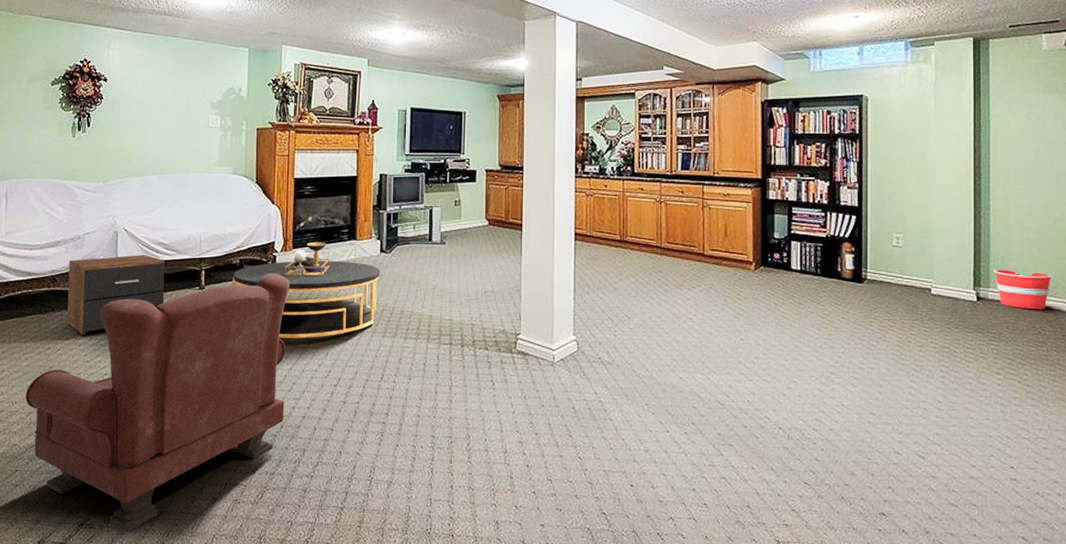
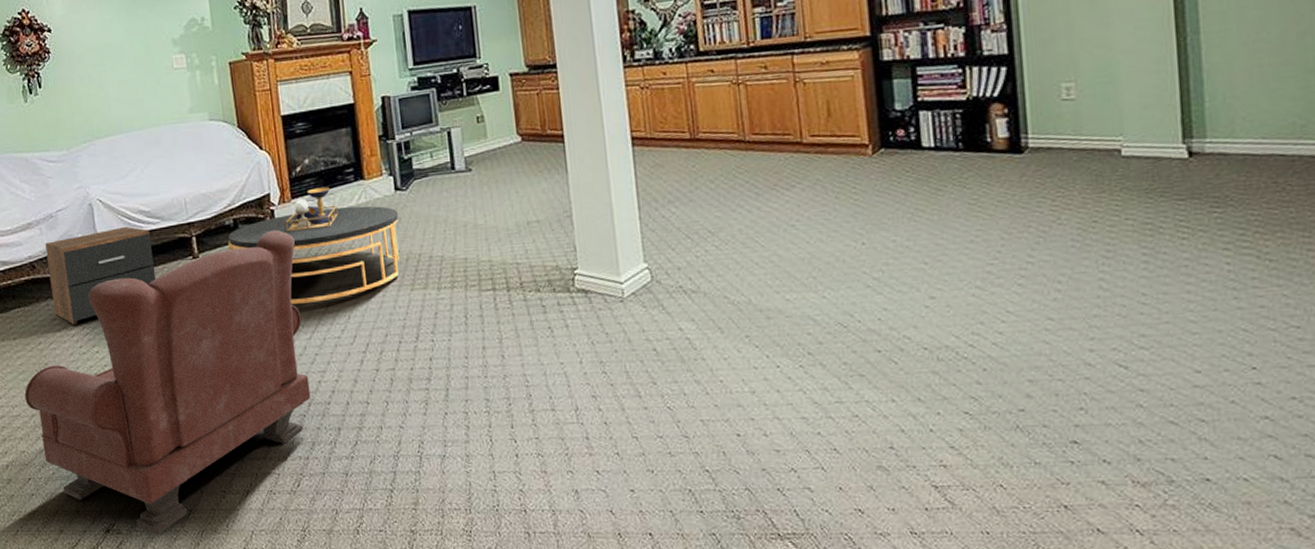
bucket: present [993,268,1053,310] -> none [1210,108,1299,160]

